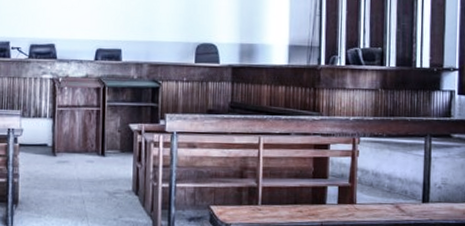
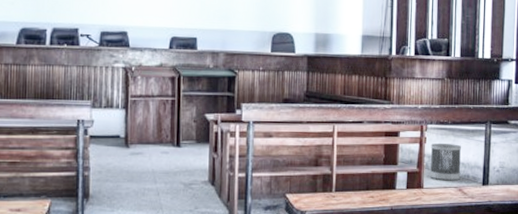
wastebasket: none [363,157,399,197] -> present [429,143,462,181]

